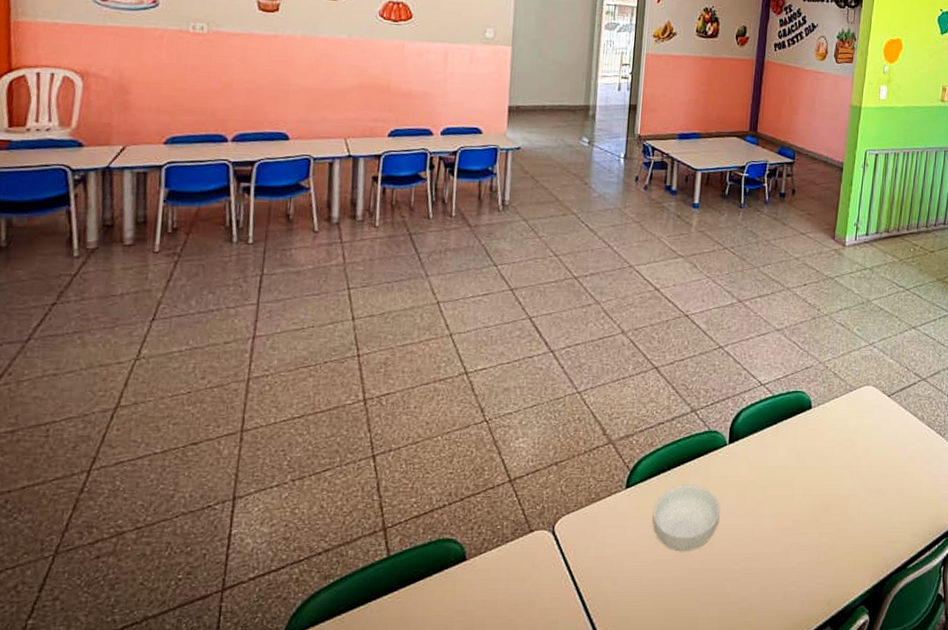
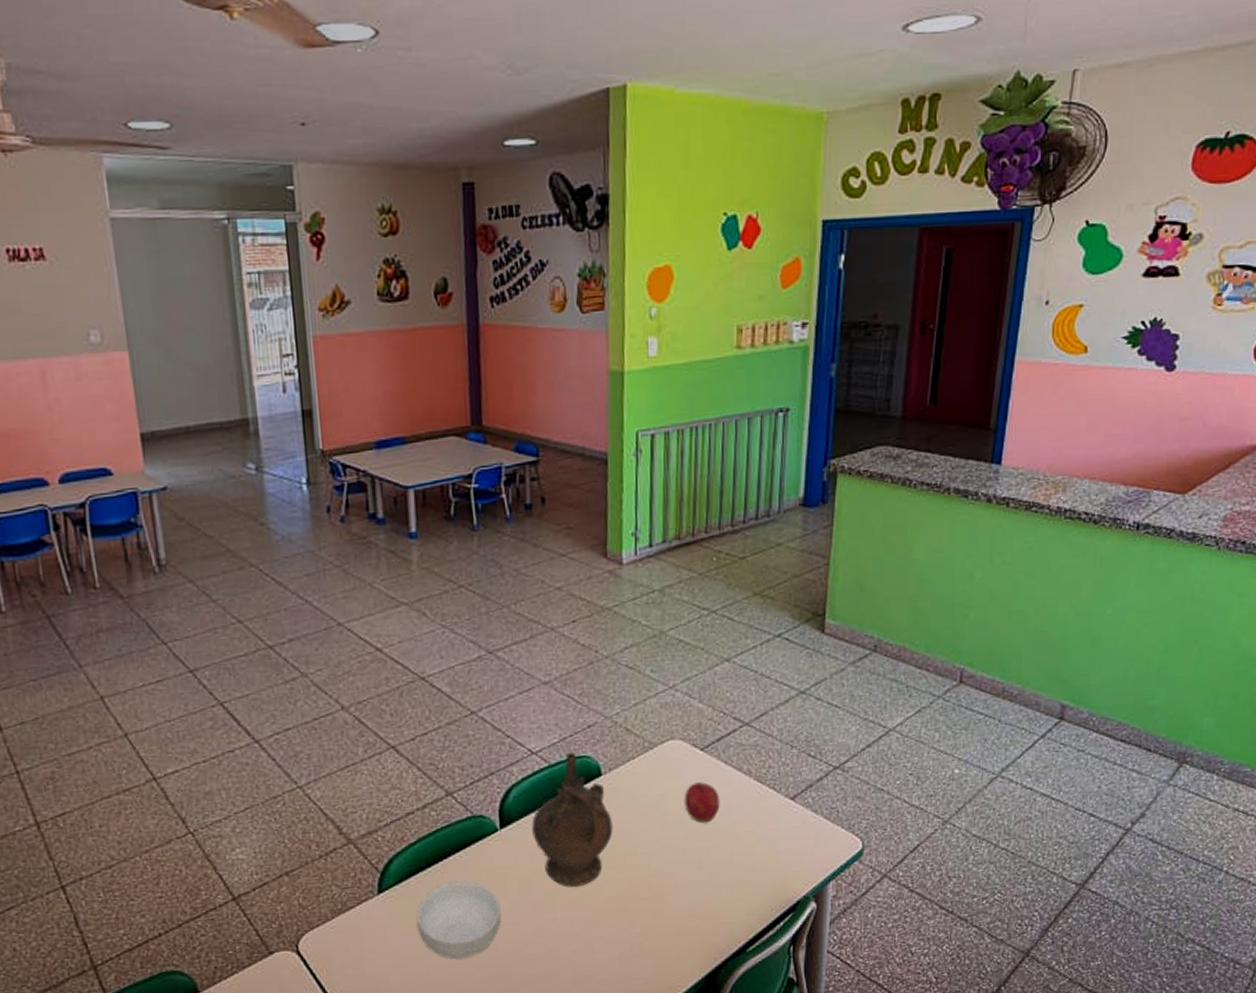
ceremonial vessel: none [753,387,816,498] -> present [532,752,613,887]
apple: none [871,422,899,456] -> present [684,782,720,824]

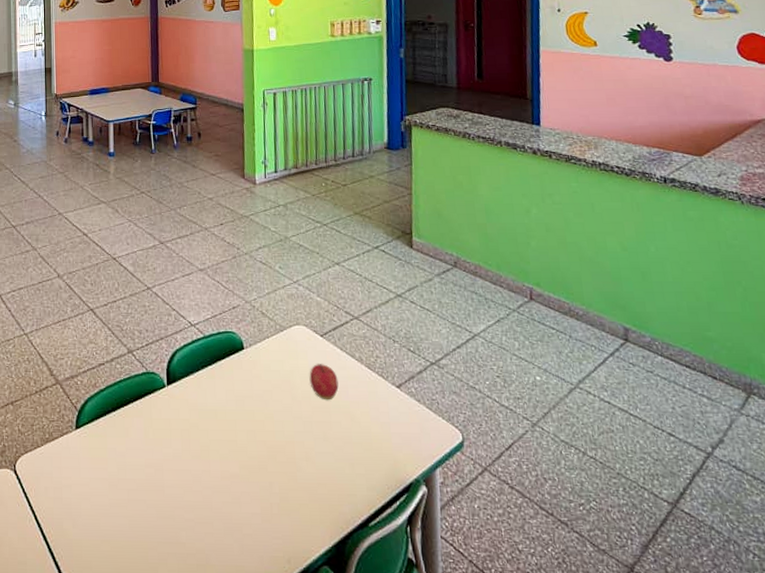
cereal bowl: present [416,881,501,960] -> none [103,426,167,497]
ceremonial vessel: present [532,752,613,887] -> none [191,328,254,444]

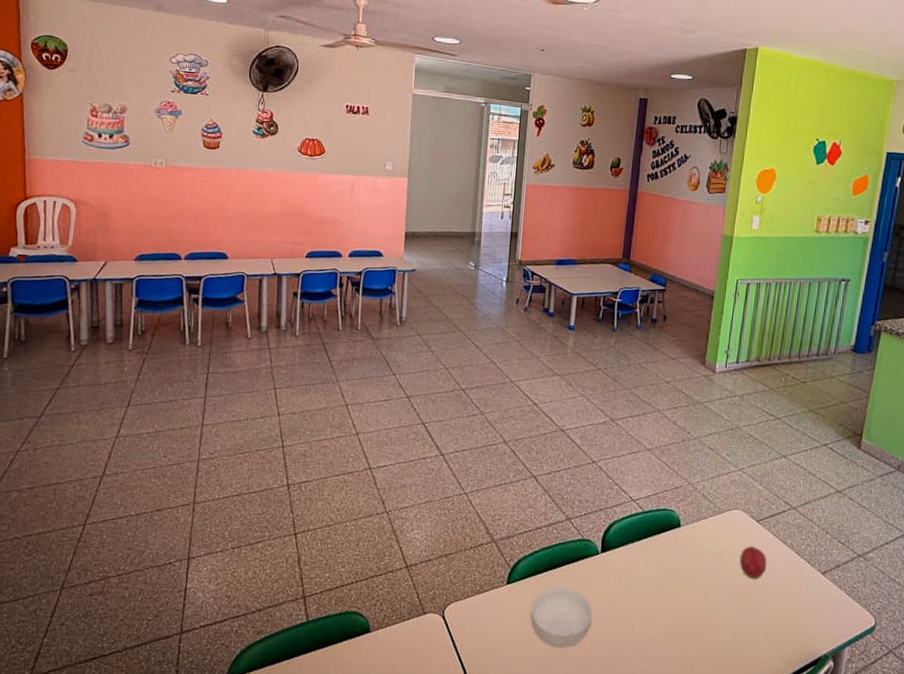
cereal bowl: none [103,426,167,497] -> present [530,586,593,648]

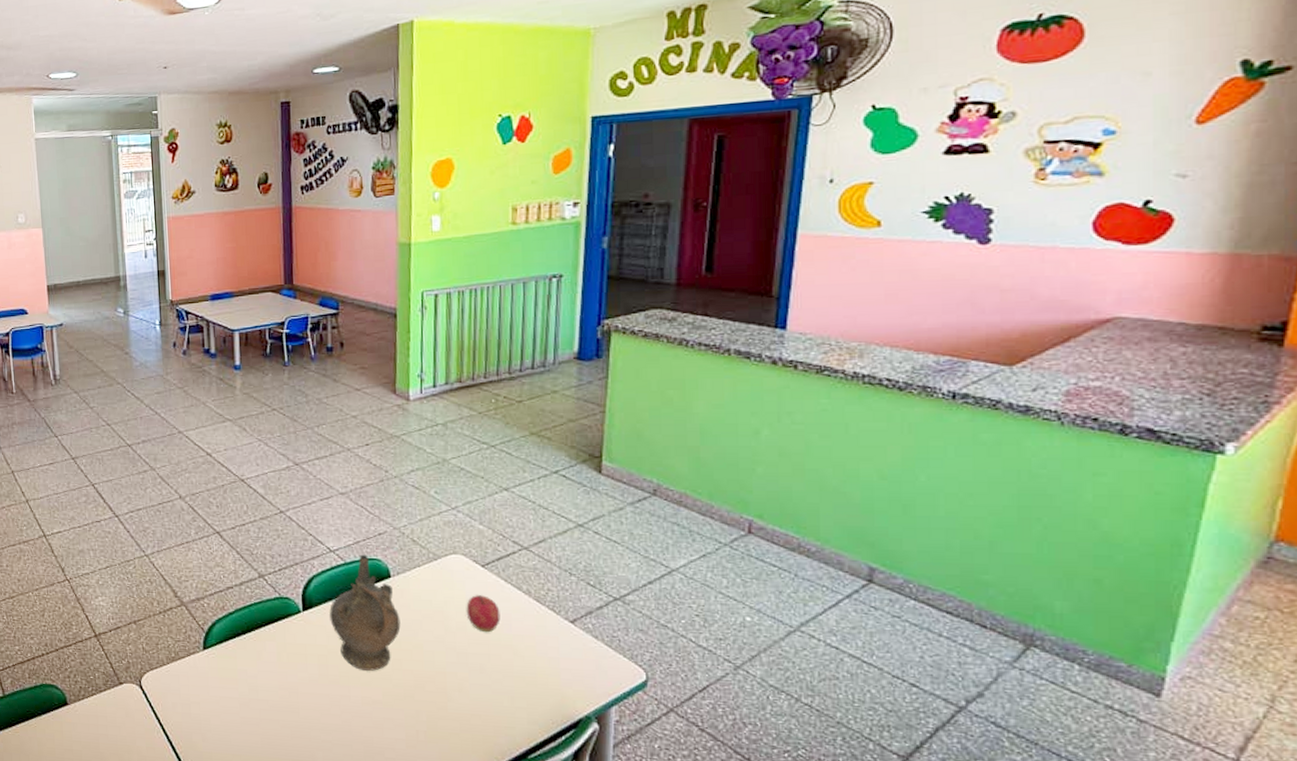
cereal bowl: present [530,586,593,648] -> none [233,650,302,717]
ceremonial vessel: none [624,505,684,610] -> present [329,554,401,671]

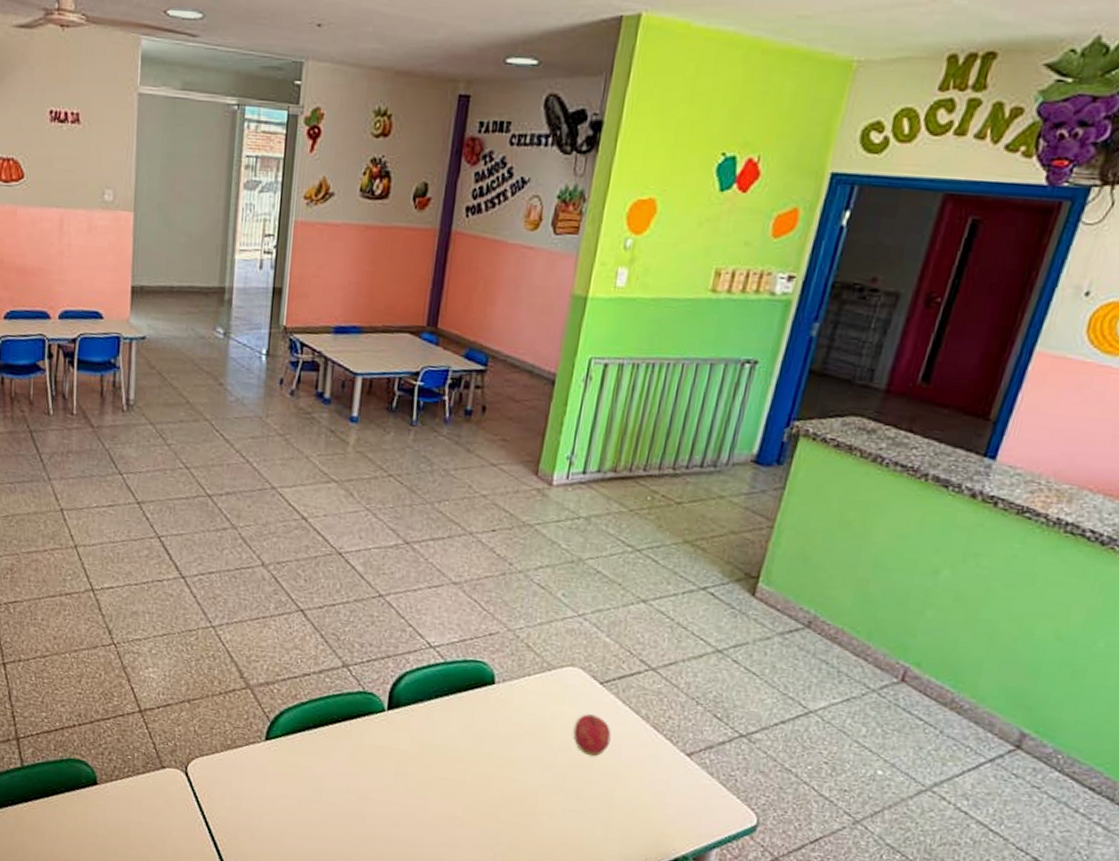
ceremonial vessel: present [329,554,401,671] -> none [417,654,498,784]

